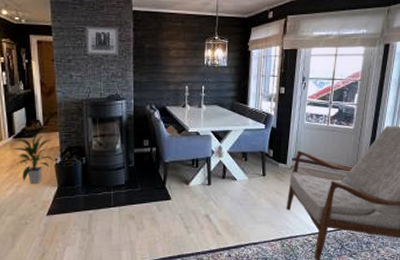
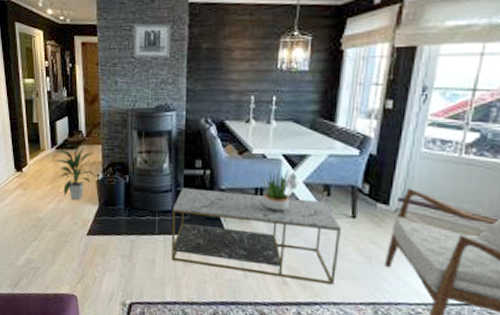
coffee table: none [126,164,257,230] -> present [172,187,342,285]
potted plant: none [193,141,223,176] -> present [257,167,297,211]

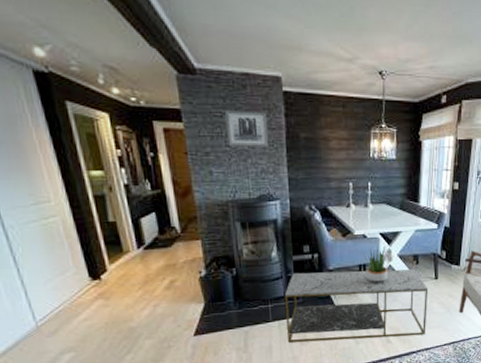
indoor plant: present [54,145,96,200] -> none [143,243,198,302]

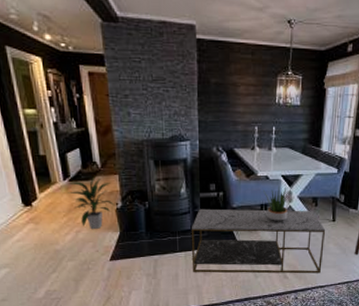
indoor plant: none [143,243,198,302] -> present [68,176,115,229]
wall art: present [225,110,270,147] -> none [143,56,182,91]

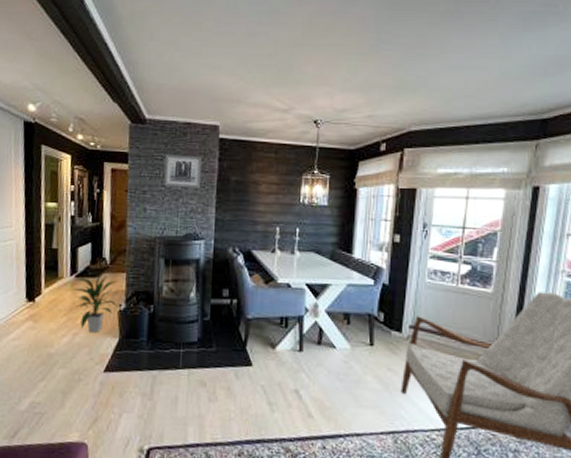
wall art: none [143,56,182,91] -> present [164,154,202,189]
coffee table: present [192,208,326,274] -> none [196,317,362,415]
potted plant: present [262,186,293,221] -> none [283,296,320,340]

